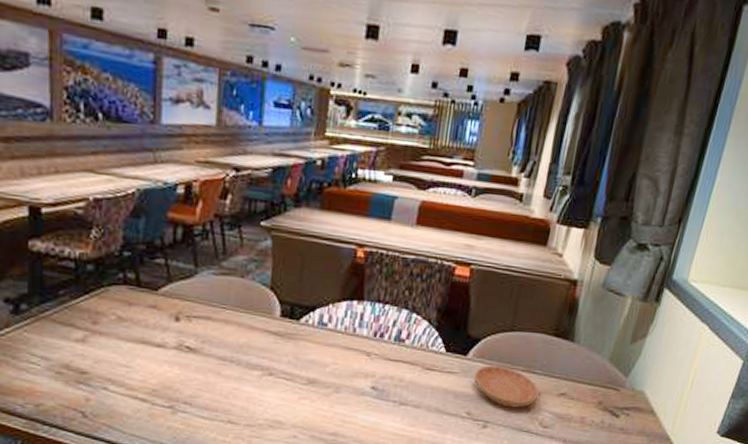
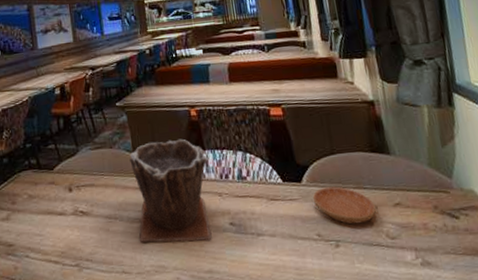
plant pot: none [256,279,365,403] -> present [129,138,212,243]

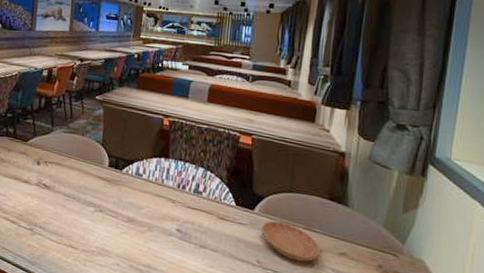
plant pot: present [129,138,212,243] -> none [90,139,170,240]

